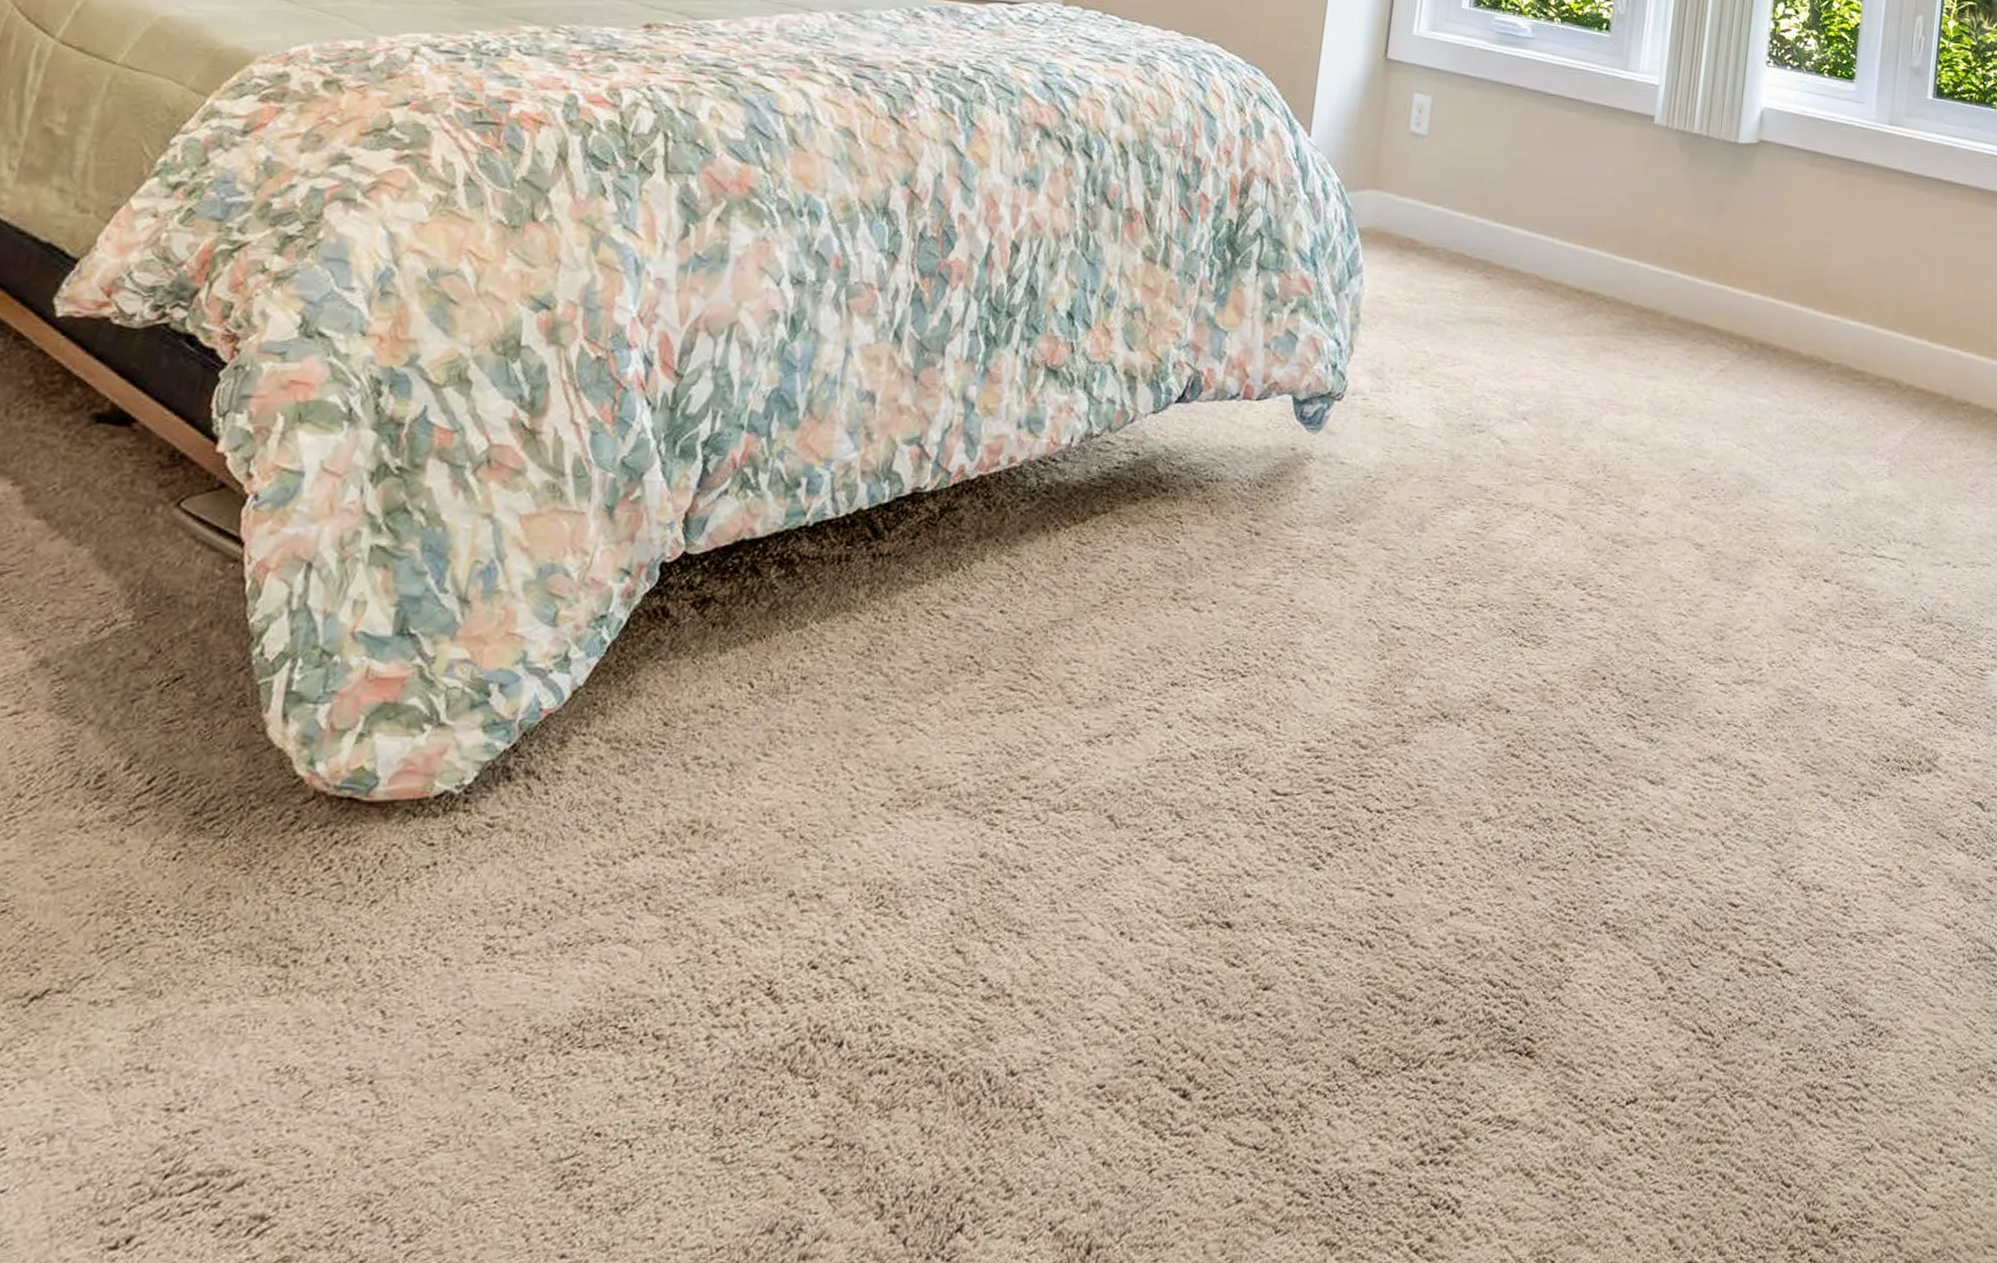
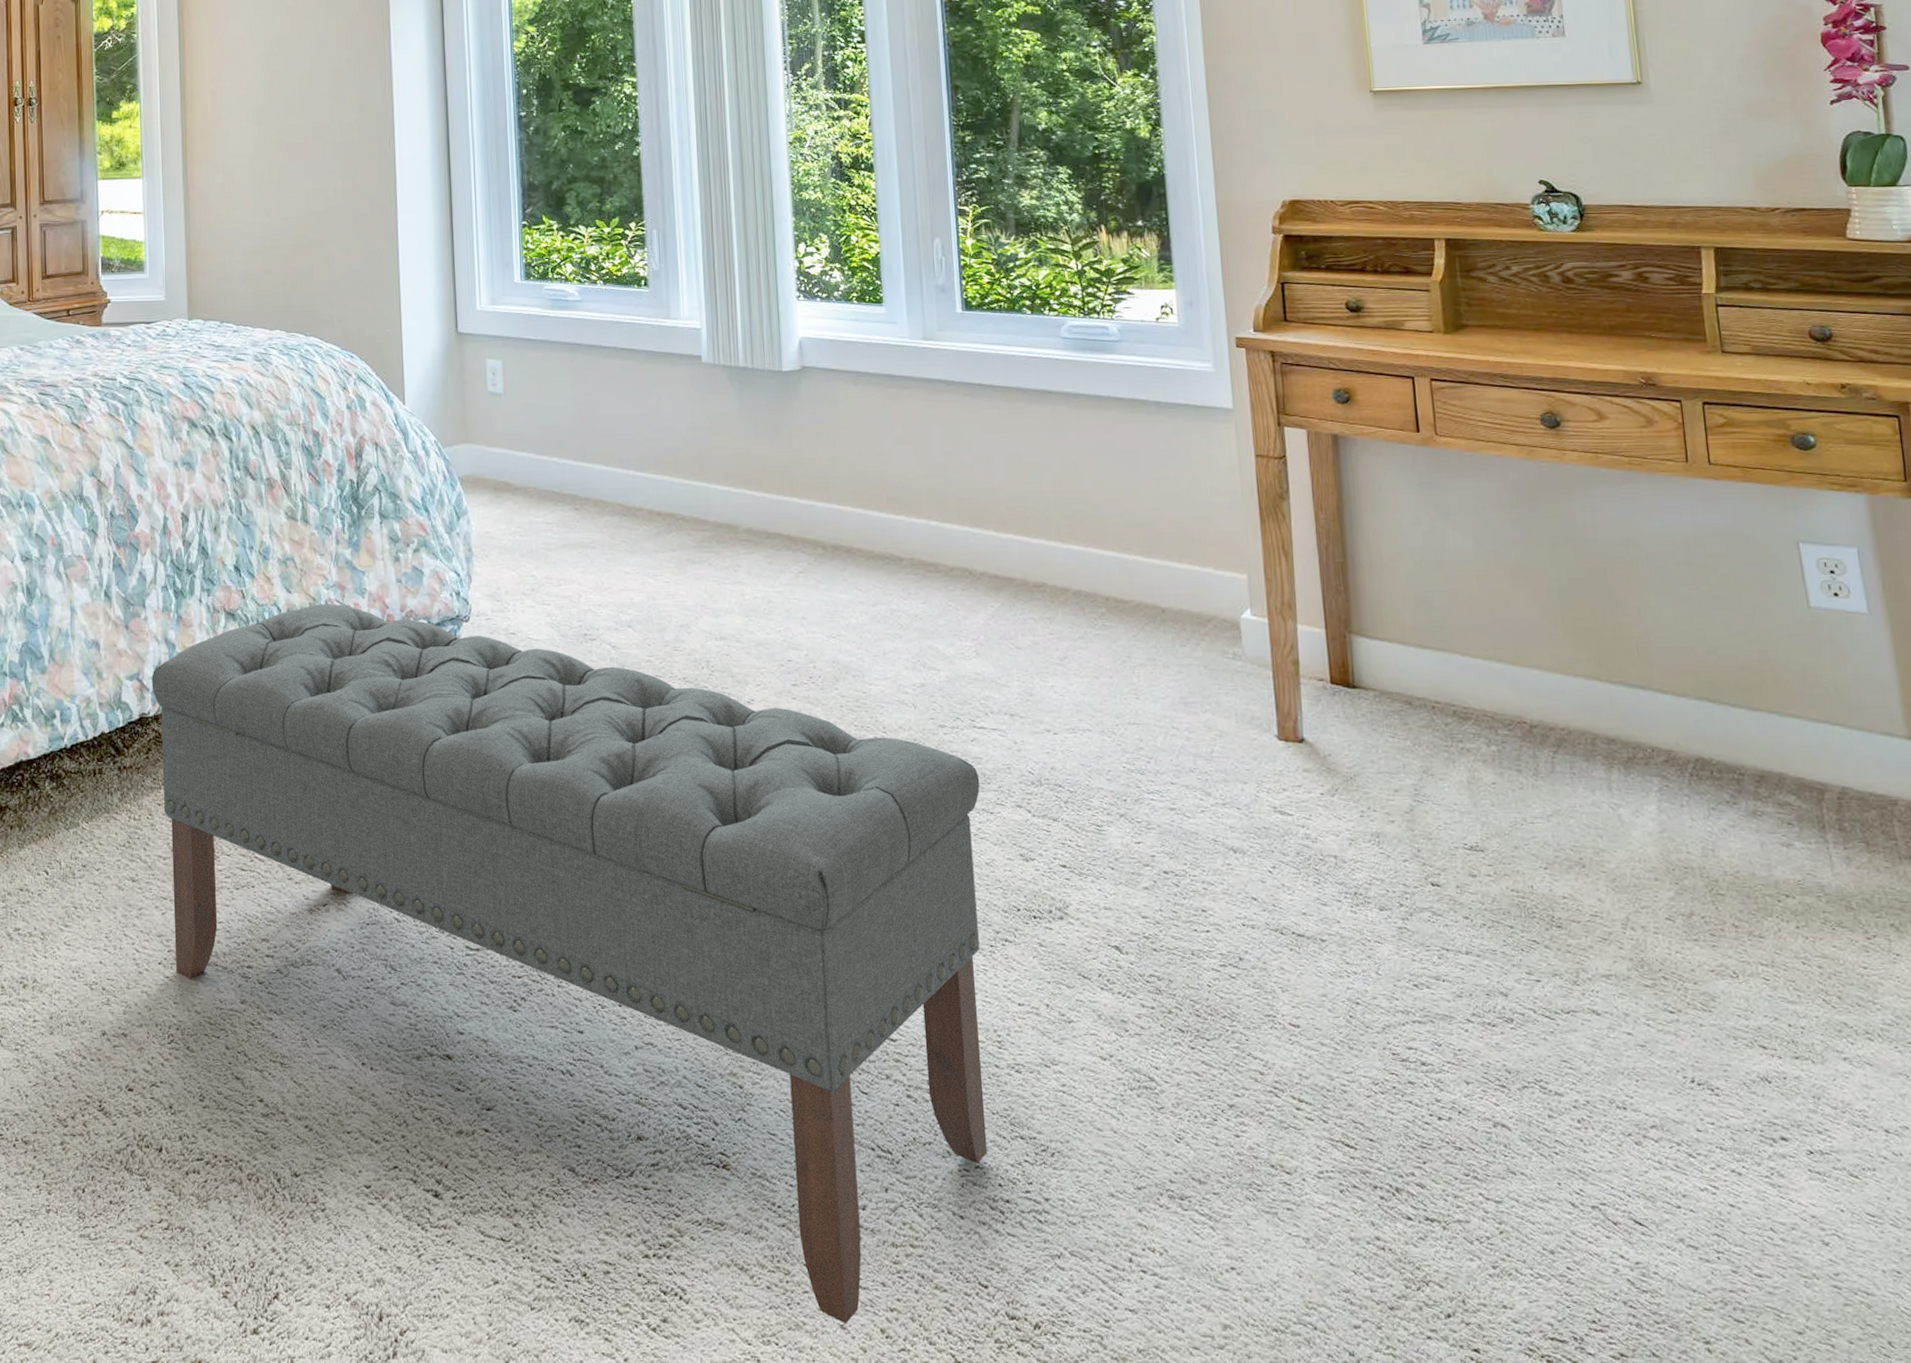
bench: none [901,366,1871,1236] -> present [151,604,988,1325]

